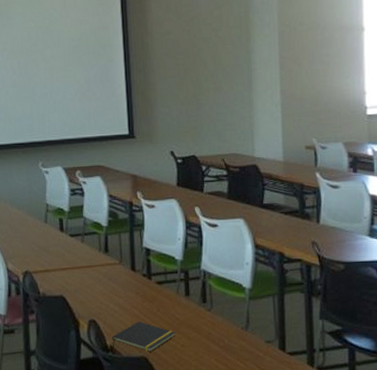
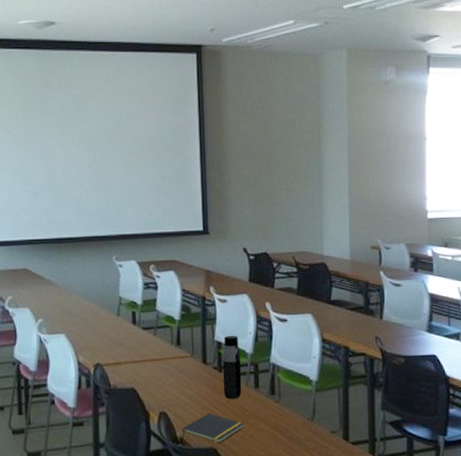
water bottle: none [152,241,172,307] -> present [223,335,242,399]

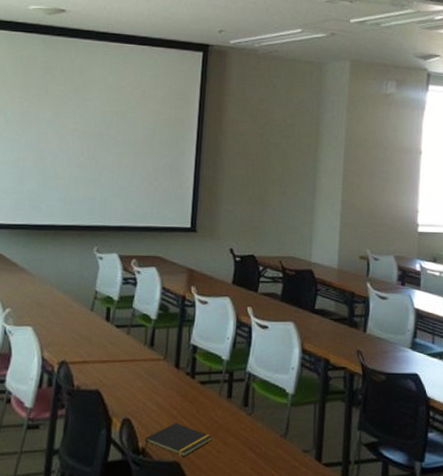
water bottle: present [223,335,242,399] -> none [193,339,216,409]

